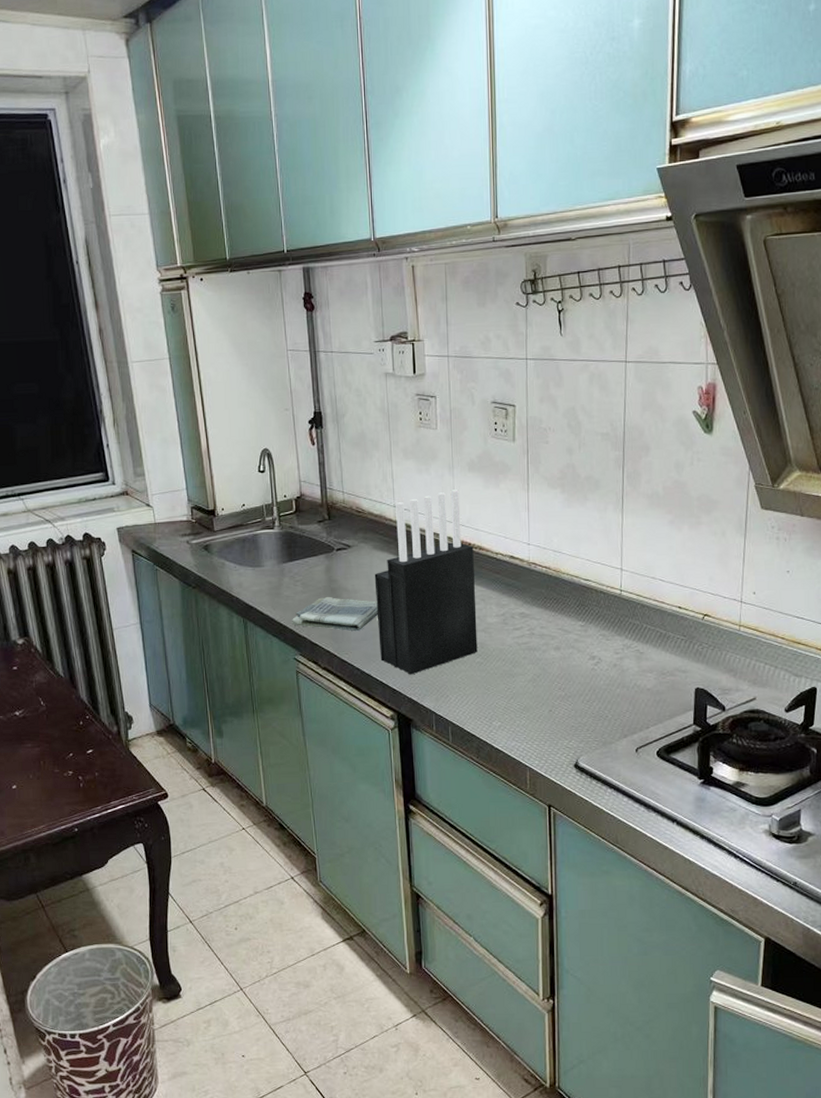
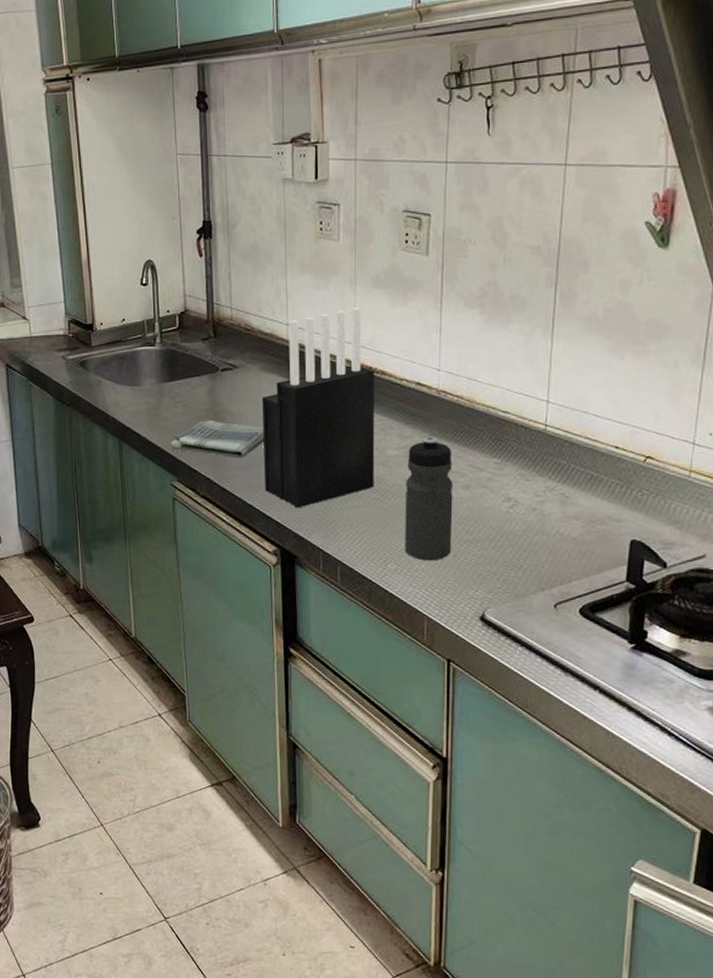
water bottle: none [505,604,547,717] -> present [405,436,453,561]

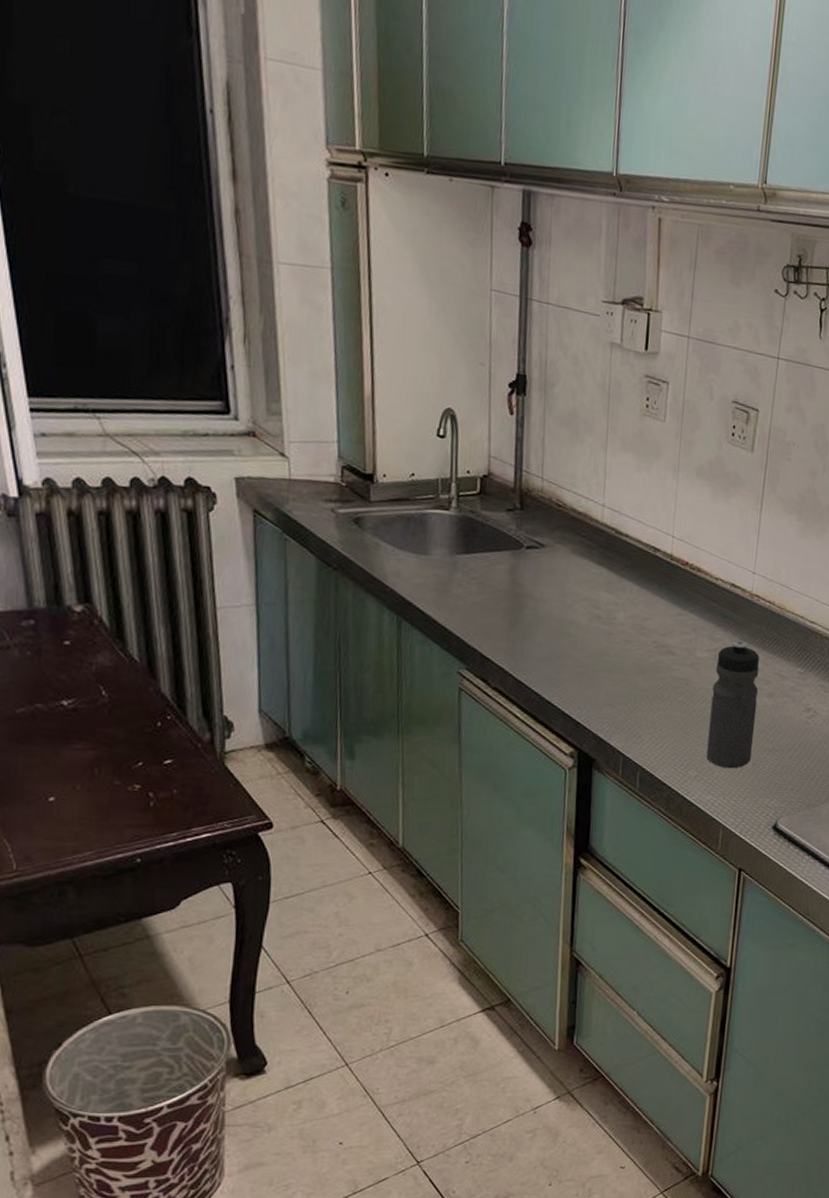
dish towel: present [170,419,264,459] -> none [460,602,570,649]
knife block: present [262,307,375,508] -> none [565,496,691,708]

